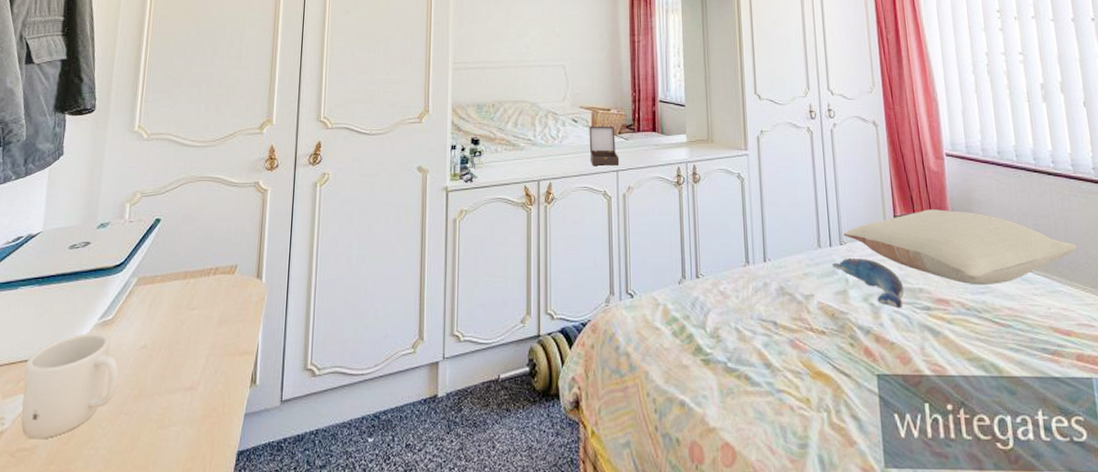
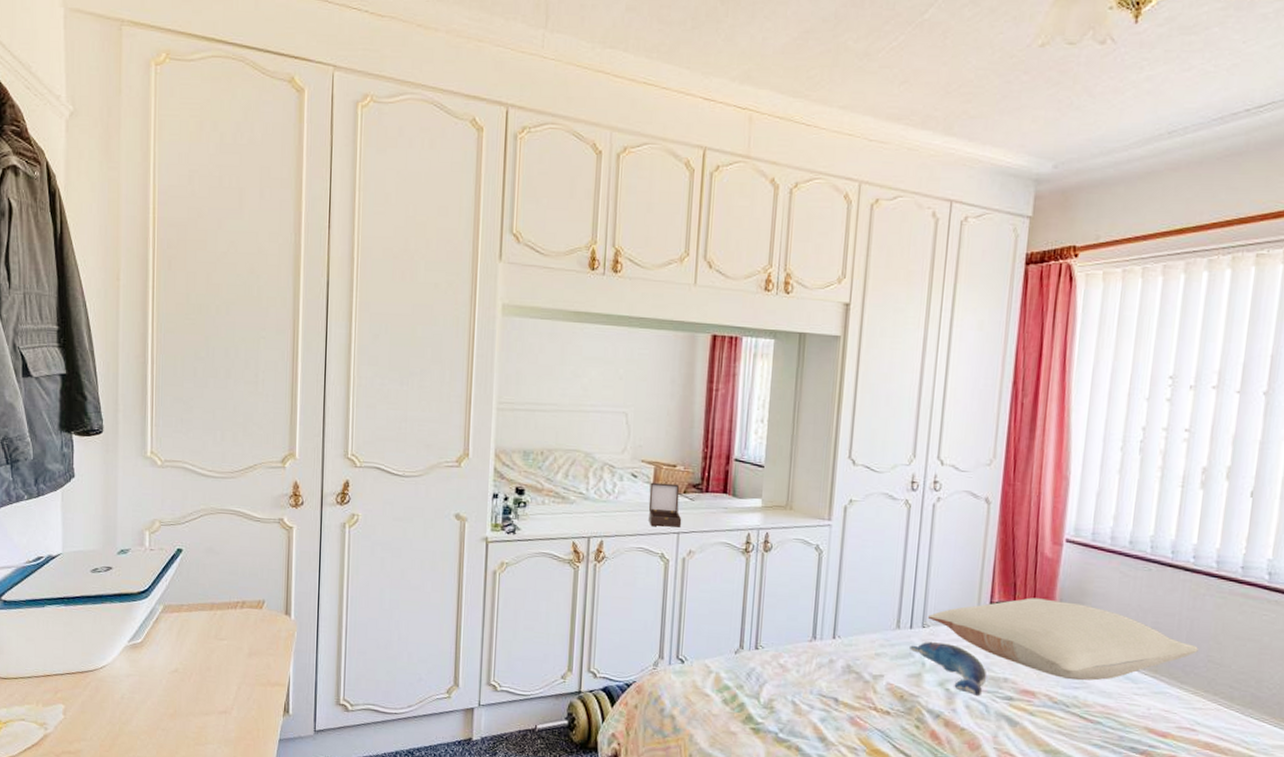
mug: present [21,333,119,439] -> none [61,653,153,745]

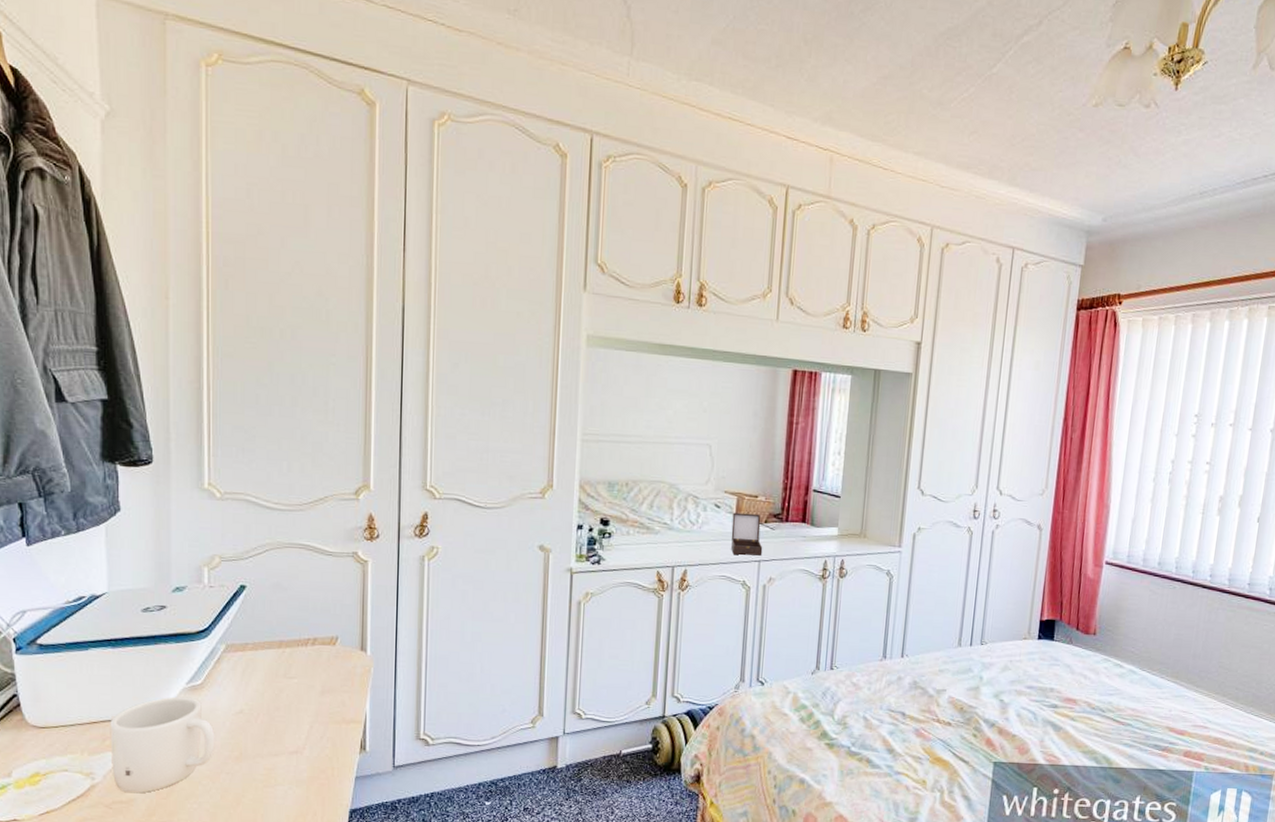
mug: none [61,653,153,745] -> present [110,696,215,794]
plush toy: present [910,641,987,697] -> none [969,657,1036,706]
pillow: present [928,597,1198,681] -> none [986,615,1212,688]

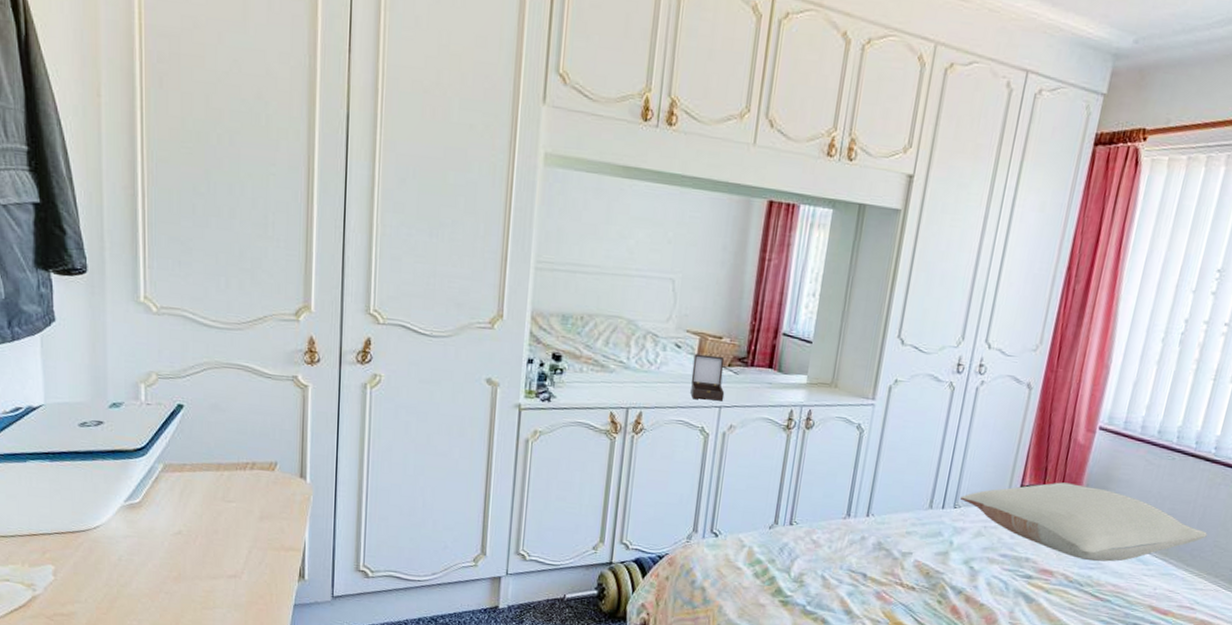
mug: present [110,696,215,794] -> none [49,513,154,607]
pillow: none [986,615,1212,688] -> present [960,482,1207,562]

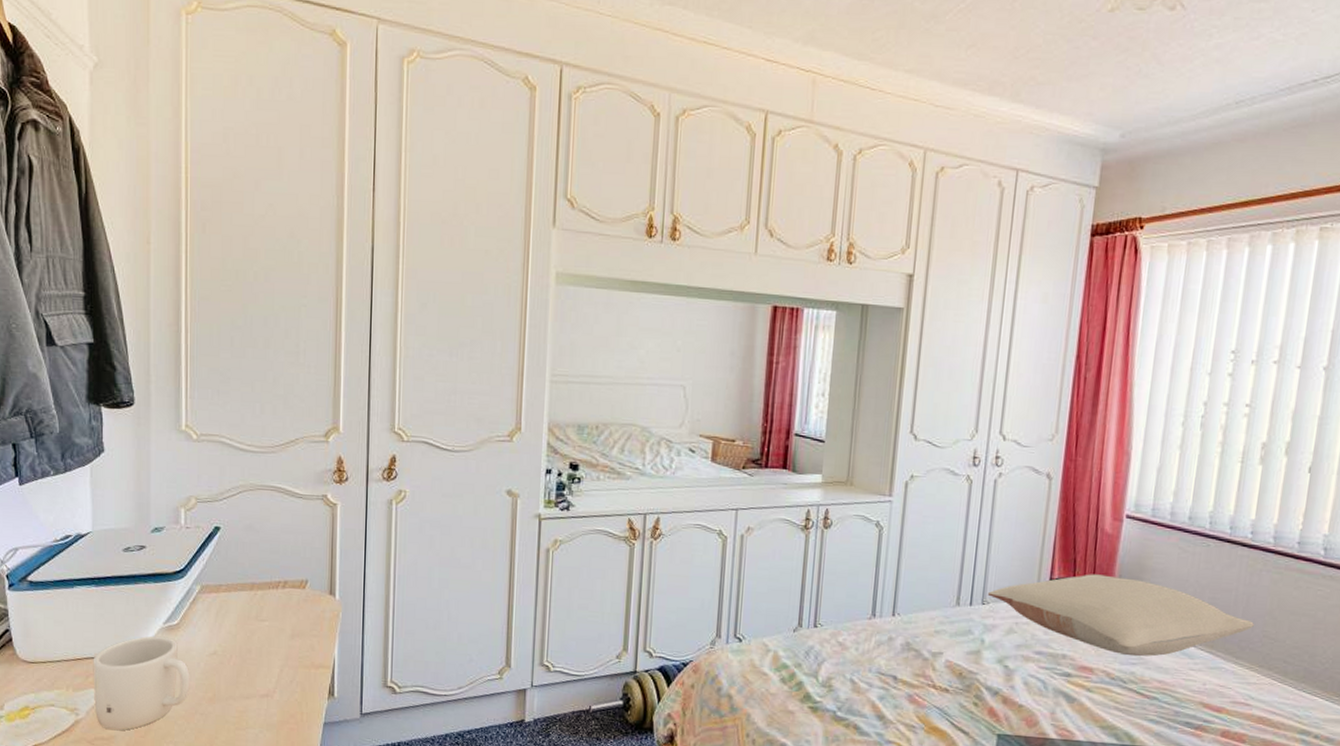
mug: none [49,513,154,607] -> present [93,635,190,731]
jewelry box: present [690,353,725,403] -> none [706,457,741,505]

